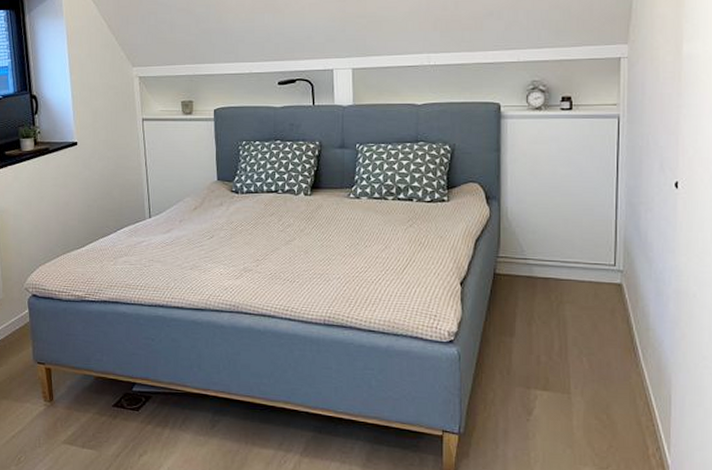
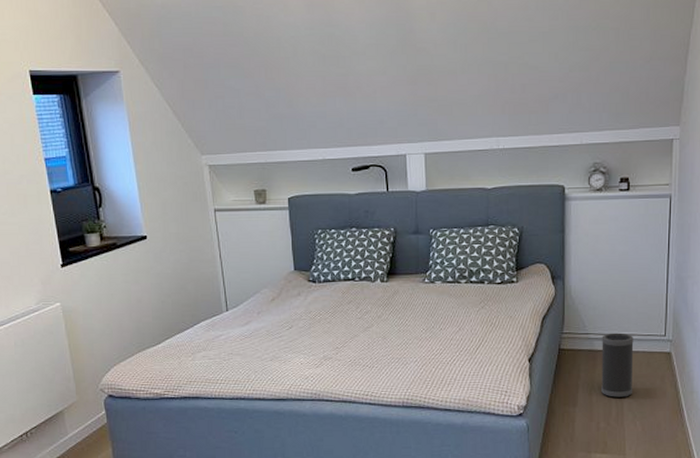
speaker: none [542,259,579,330] -> present [601,332,634,398]

